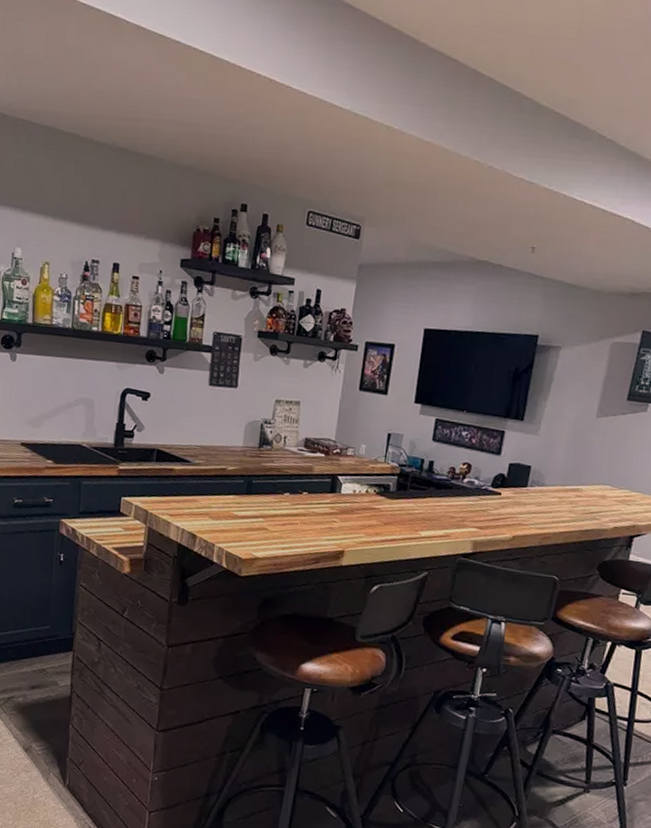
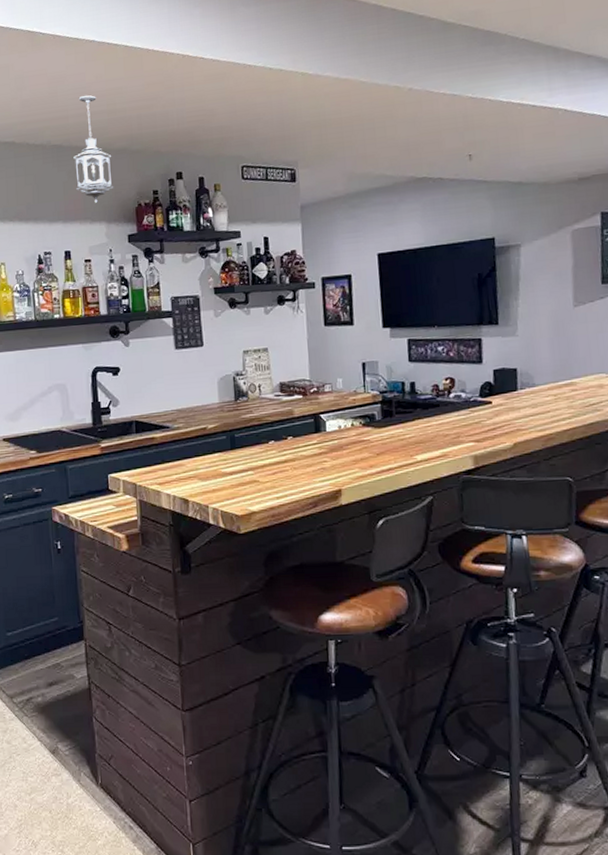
hanging lantern: none [135,100,177,220] -> present [73,95,114,204]

